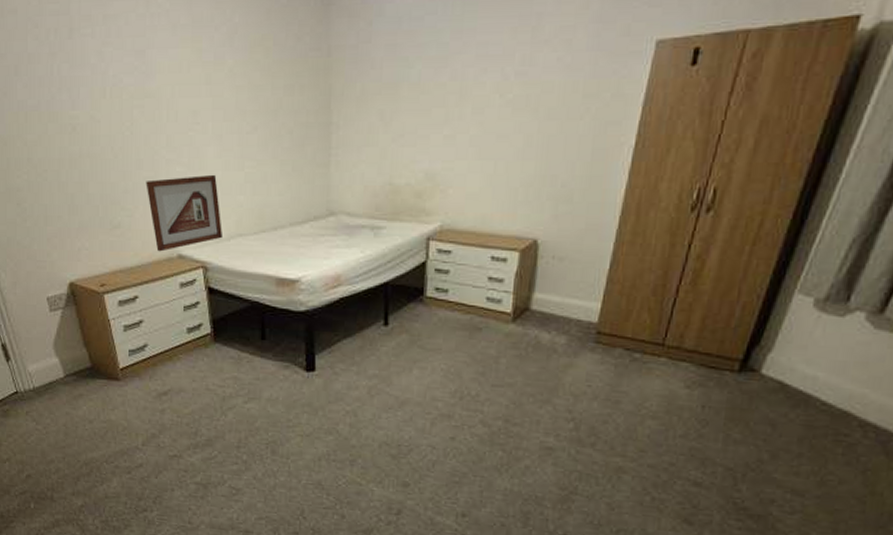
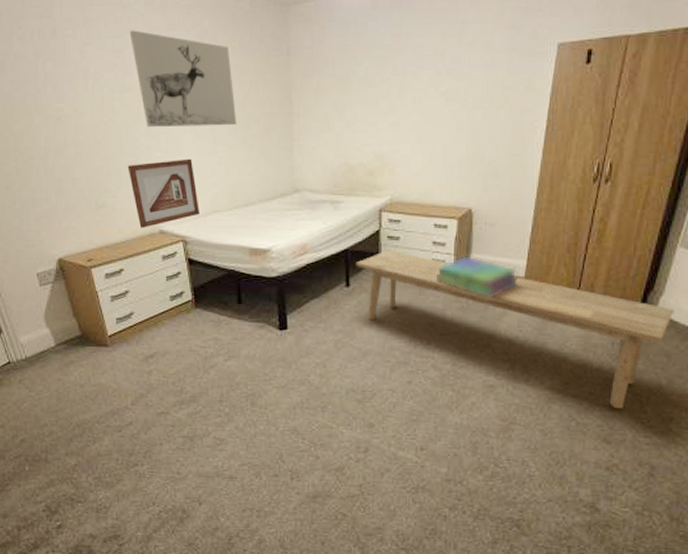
wall art: none [152,28,268,139] -> present [129,30,237,128]
bench: none [396,285,786,484] -> present [356,250,675,408]
stack of books: none [489,295,589,345] -> present [435,256,517,297]

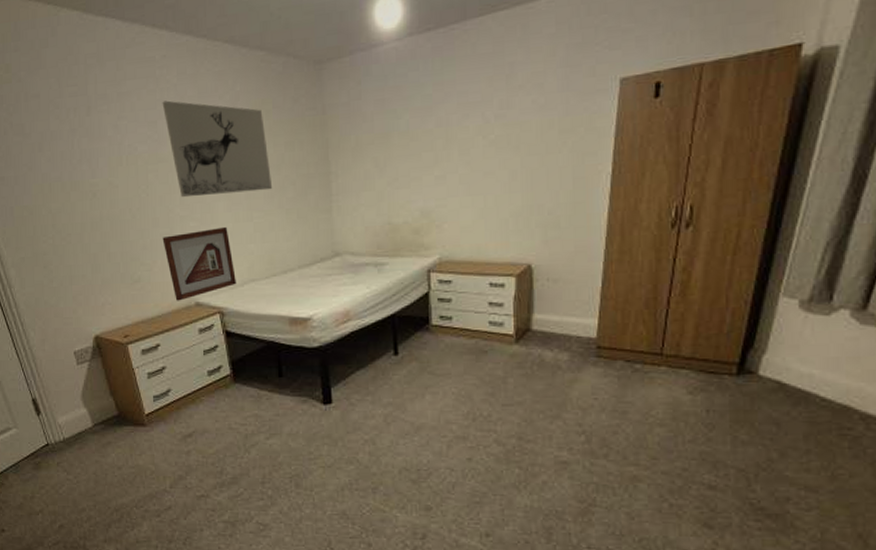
bench: present [356,250,675,408] -> none [404,313,782,487]
stack of books: present [435,256,517,297] -> none [494,316,588,361]

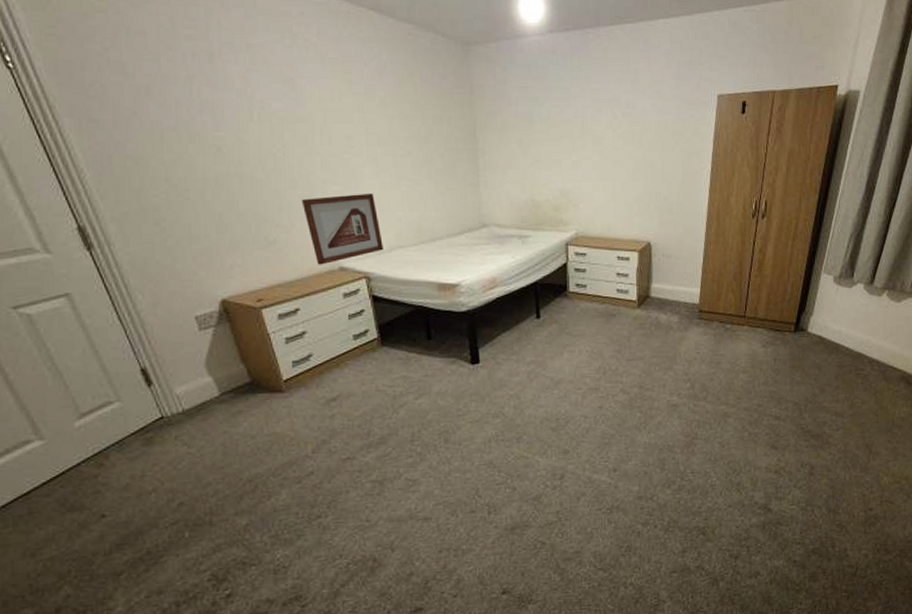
wall art: present [162,100,273,198] -> none [300,59,421,161]

